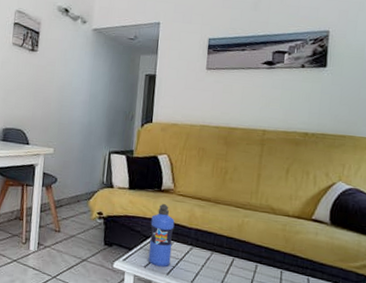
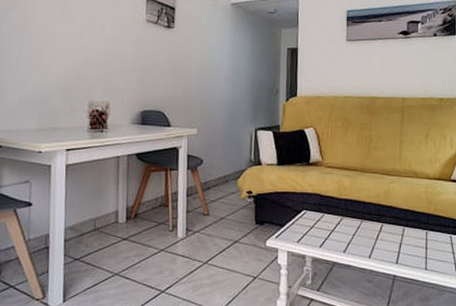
water bottle: present [148,204,175,268] -> none [300,177,325,240]

